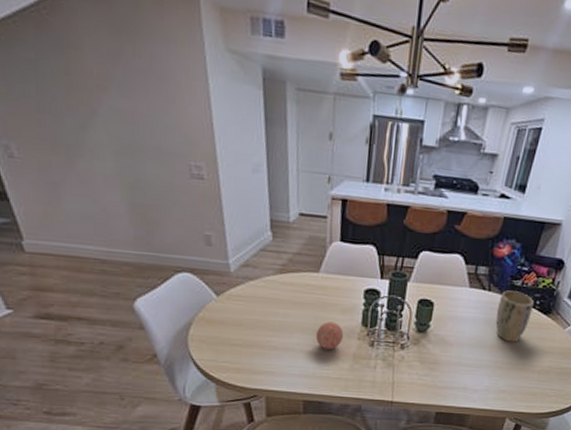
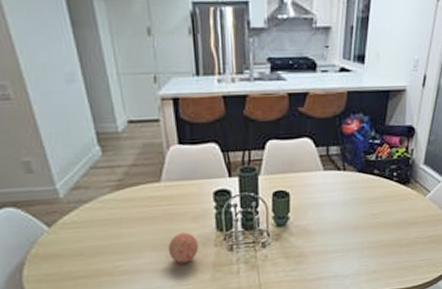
plant pot: present [495,290,534,343] -> none [355,166,391,220]

